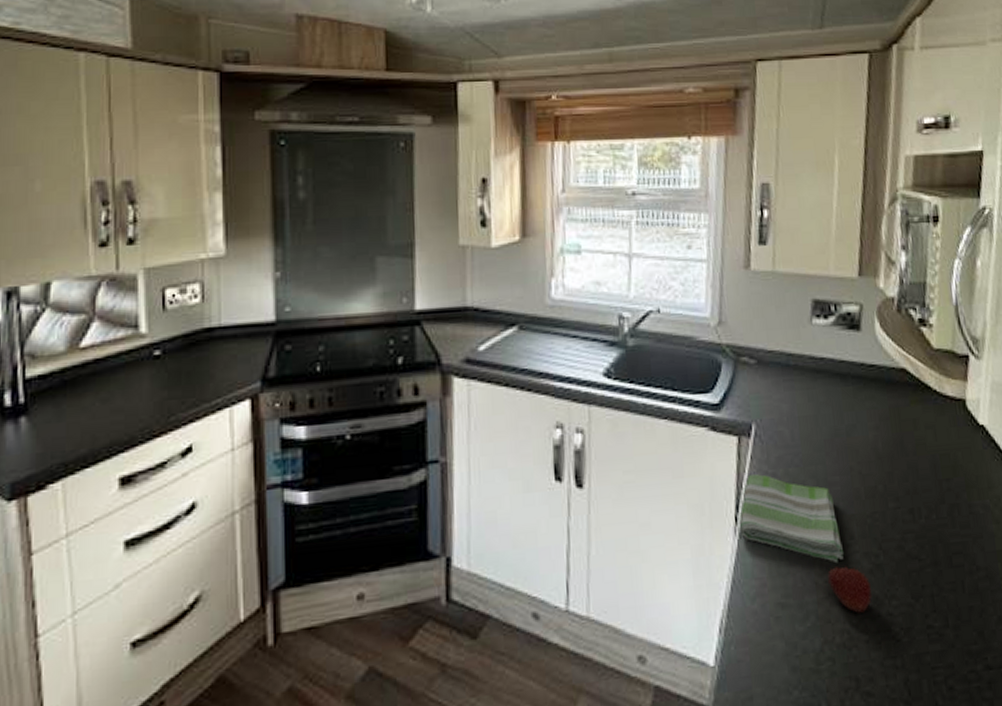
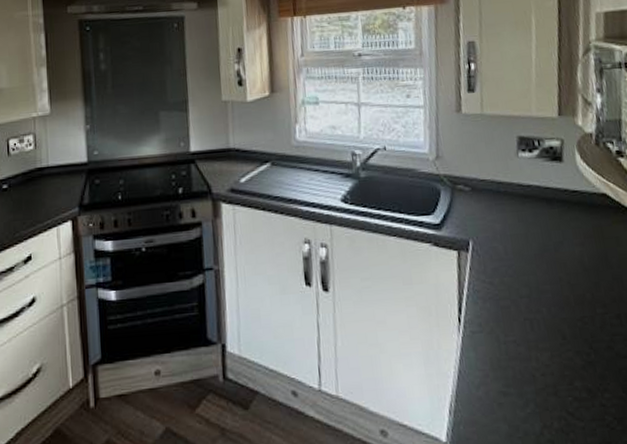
dish towel: present [739,474,845,564] -> none [462,283,558,360]
fruit: present [827,566,872,613] -> none [543,362,586,403]

